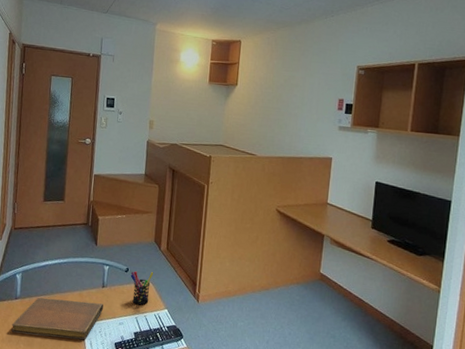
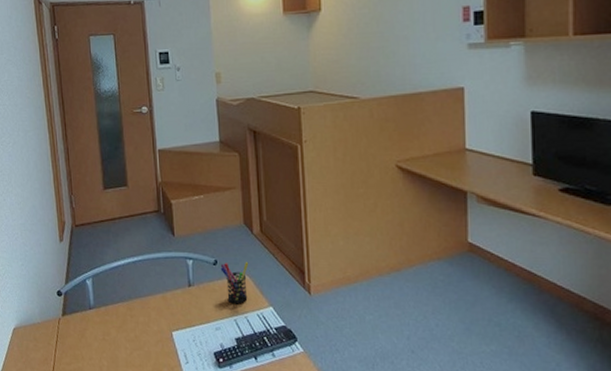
notebook: present [11,297,103,340] -> none [90,304,193,352]

